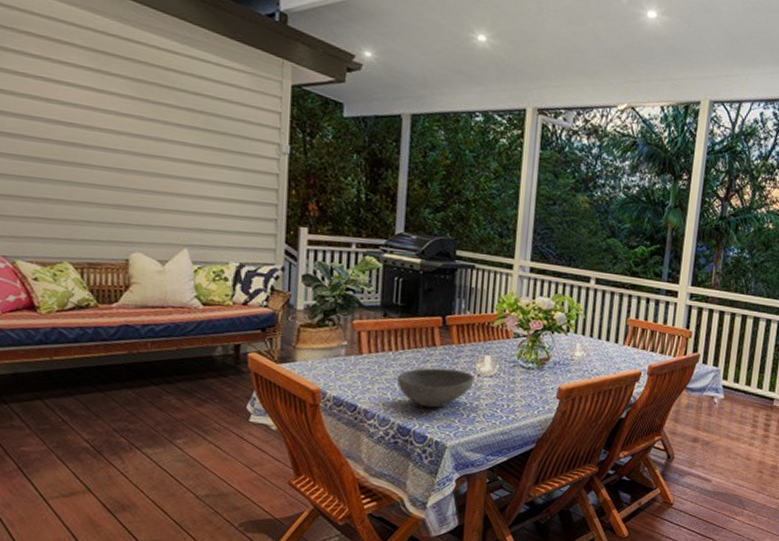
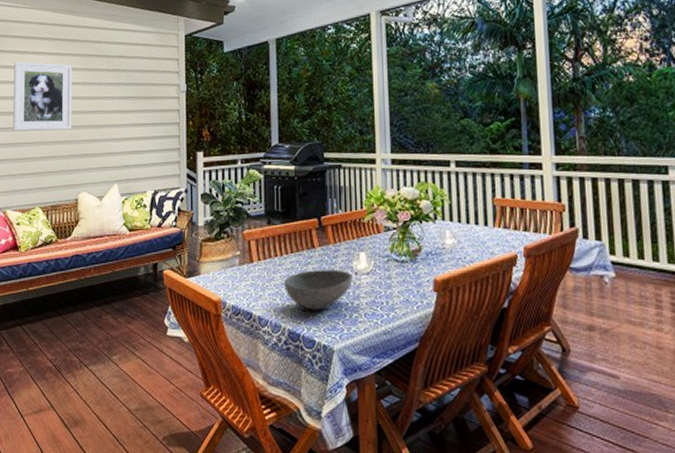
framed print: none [25,67,123,173] -> present [13,61,73,131]

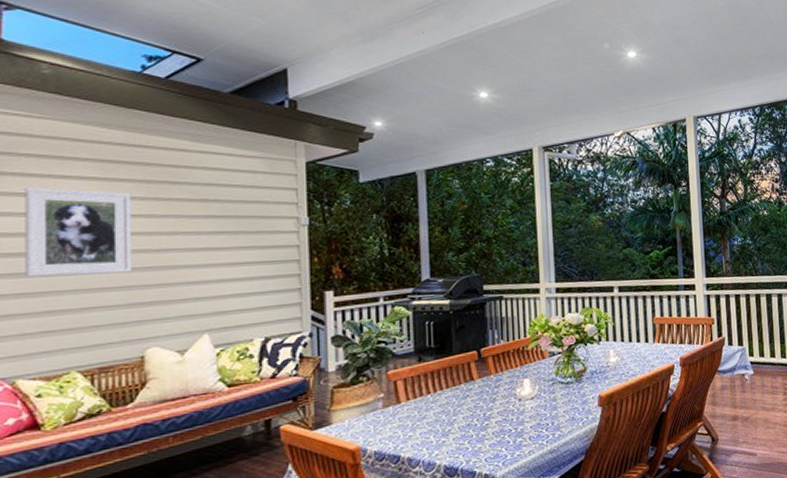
bowl: present [284,270,353,310] -> none [439,398,516,443]

